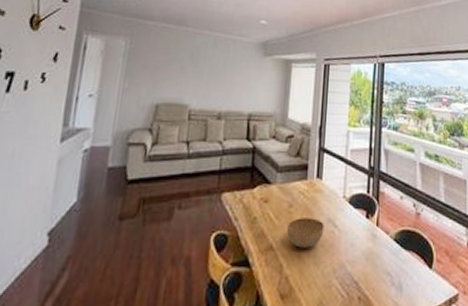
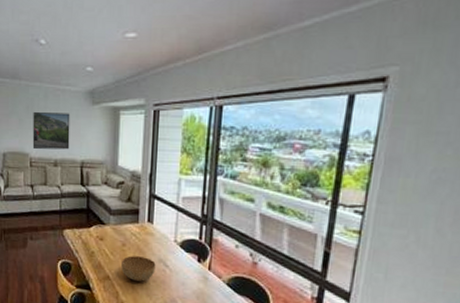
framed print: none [193,61,240,101] -> present [32,112,70,150]

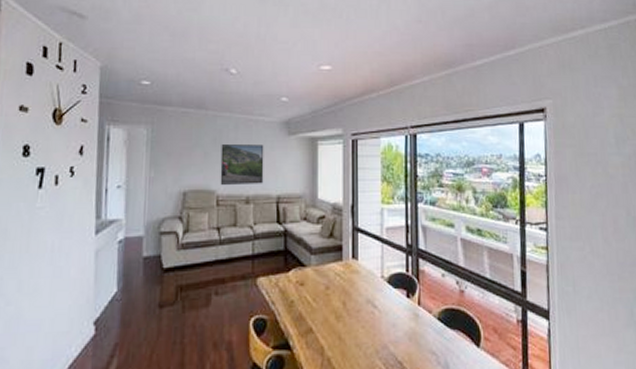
bowl: present [121,256,156,282] -> none [326,299,364,330]

